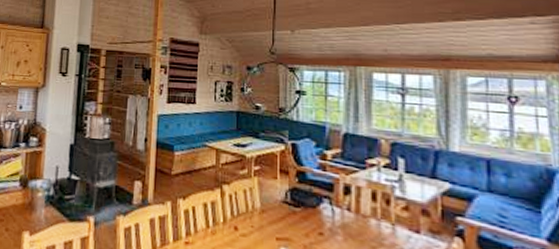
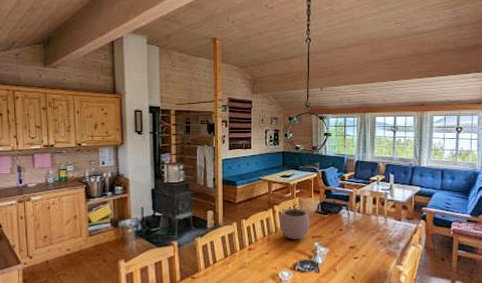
plant pot: none [229,182,273,239] -> present [279,202,309,239]

